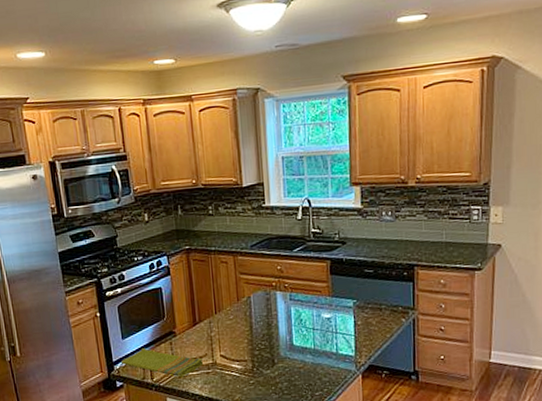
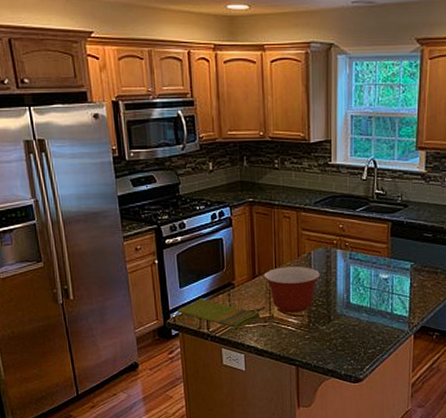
mixing bowl: none [204,311,261,359] -> present [264,267,320,313]

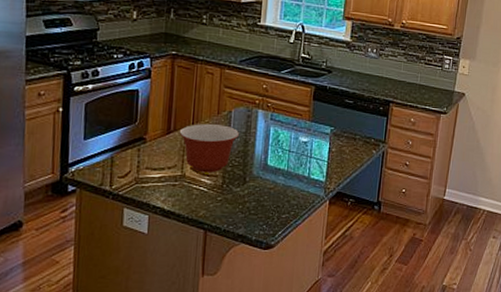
dish towel: present [177,297,260,329] -> none [77,151,171,187]

